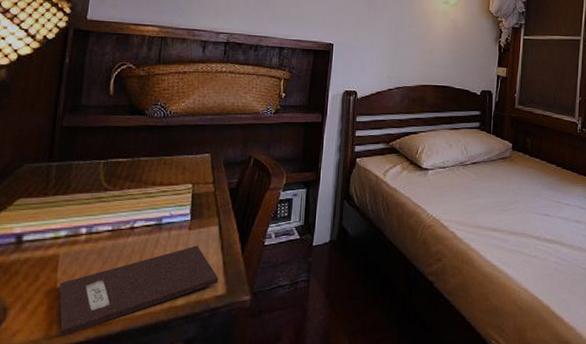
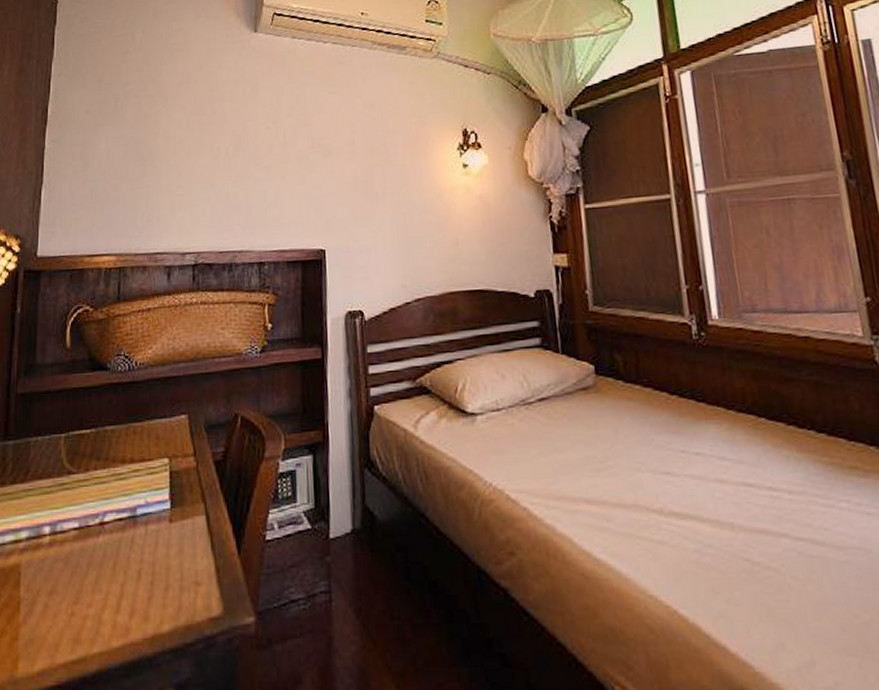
notebook: present [59,245,219,336] -> none [24,545,212,679]

